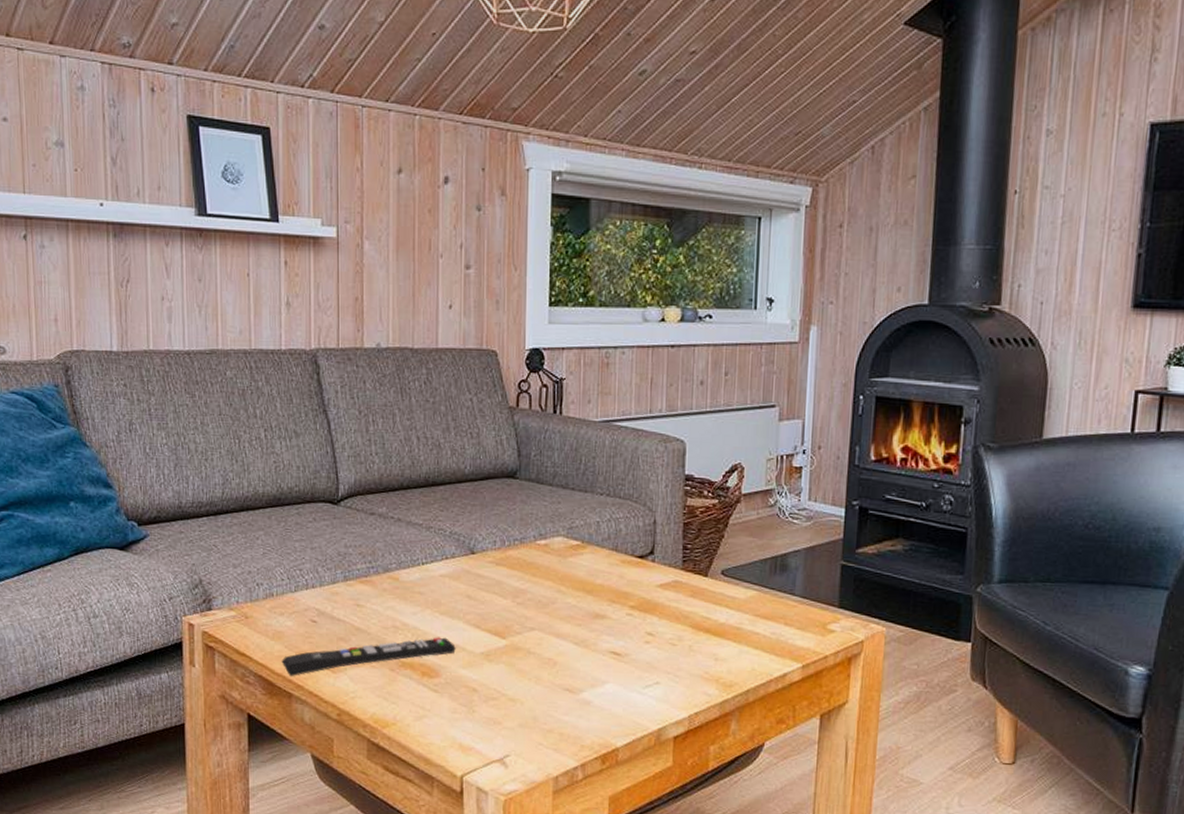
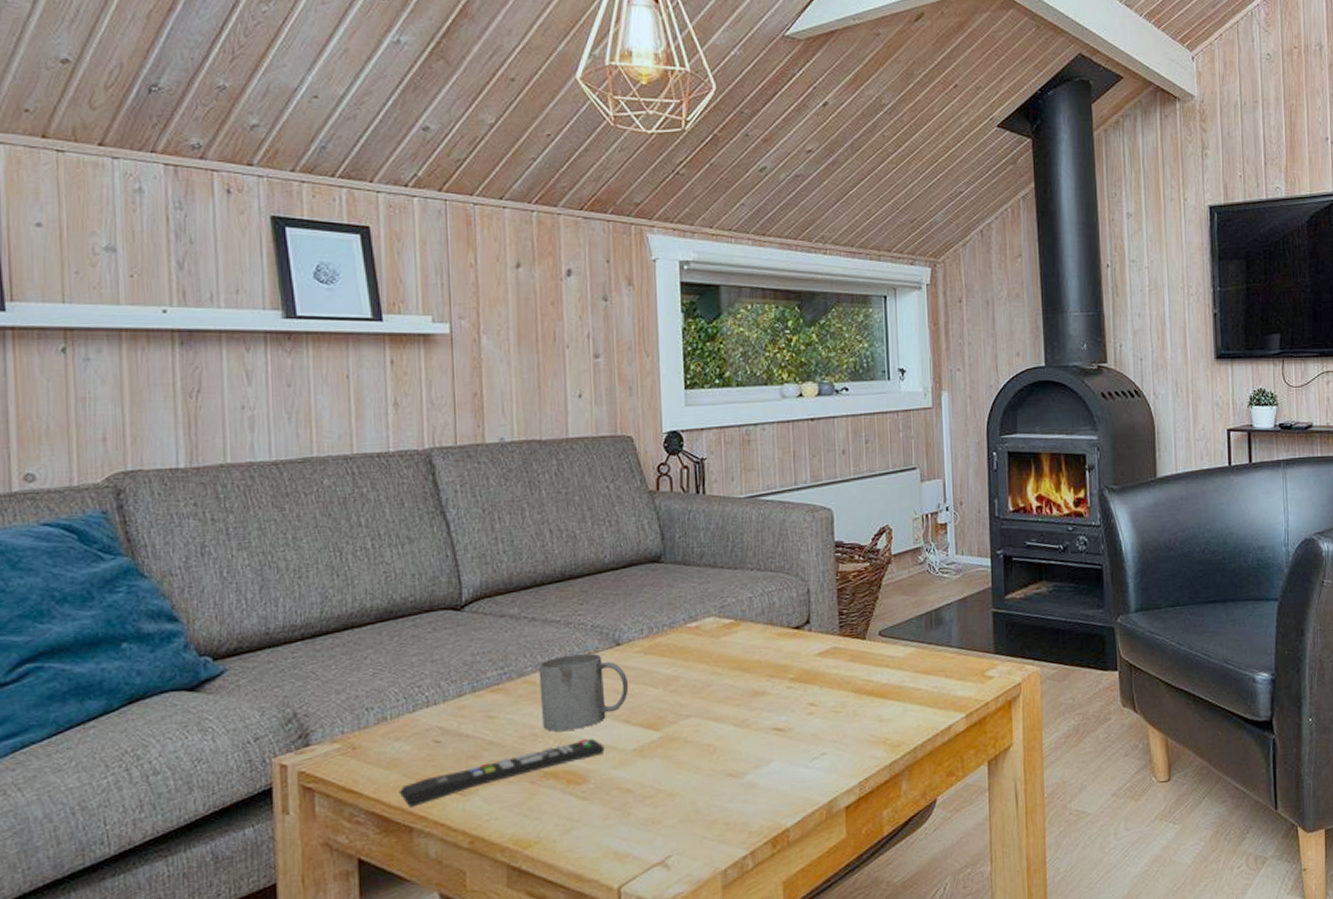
mug: none [402,557,480,627] -> present [539,653,629,731]

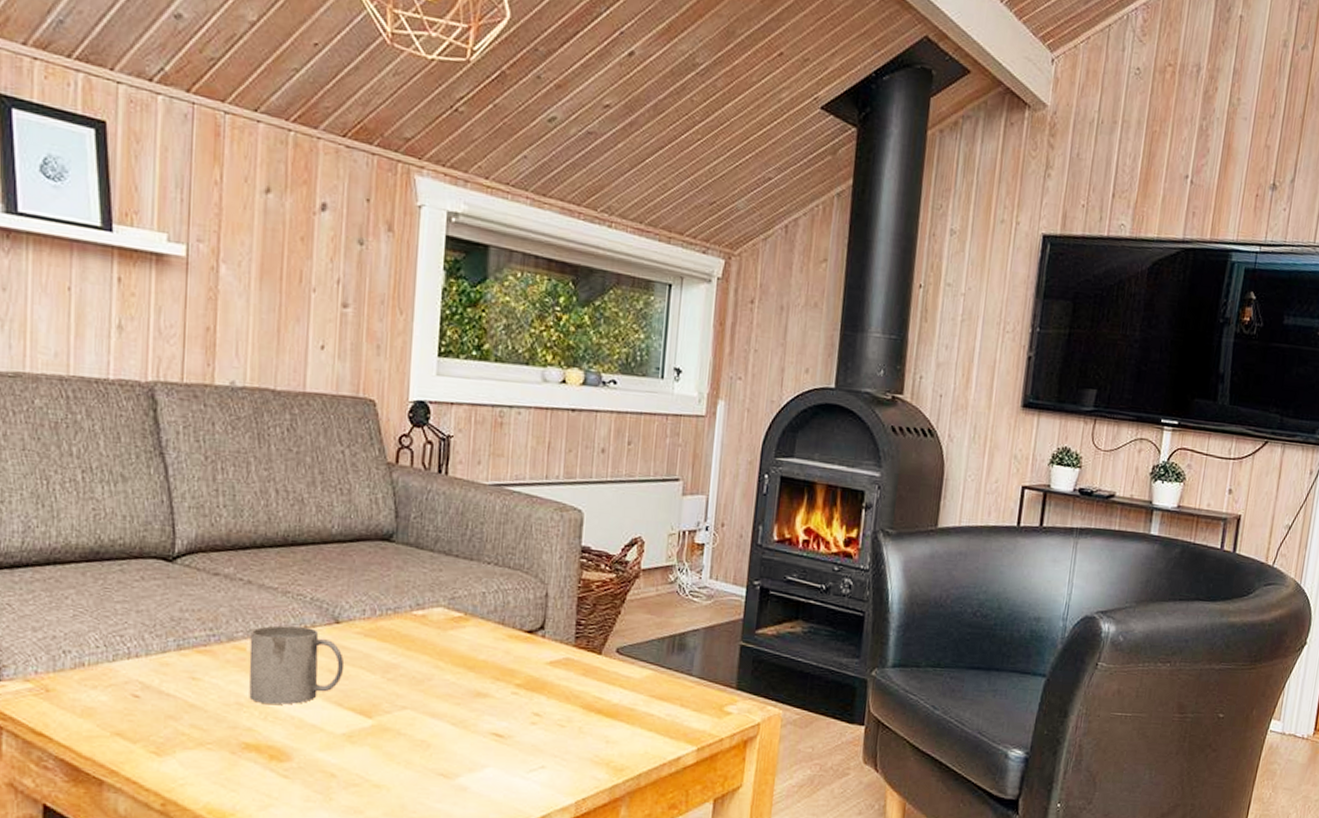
remote control: present [399,738,605,809] -> none [91,715,312,761]

